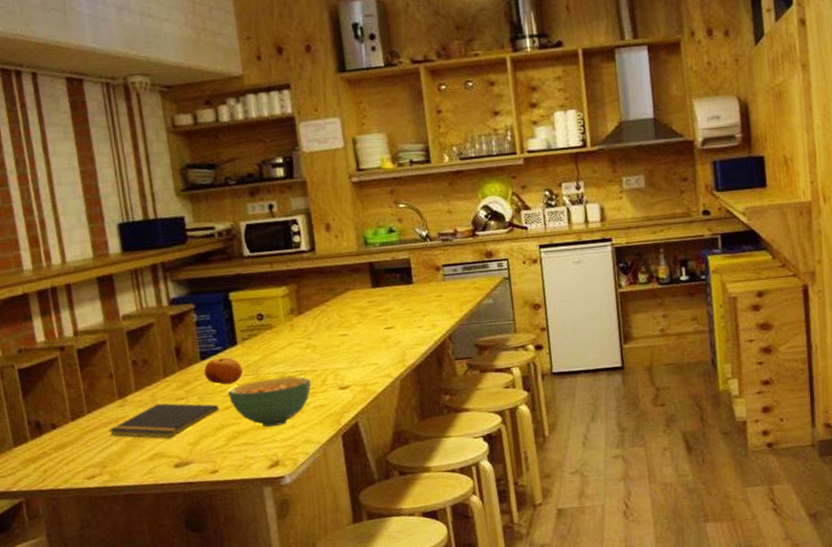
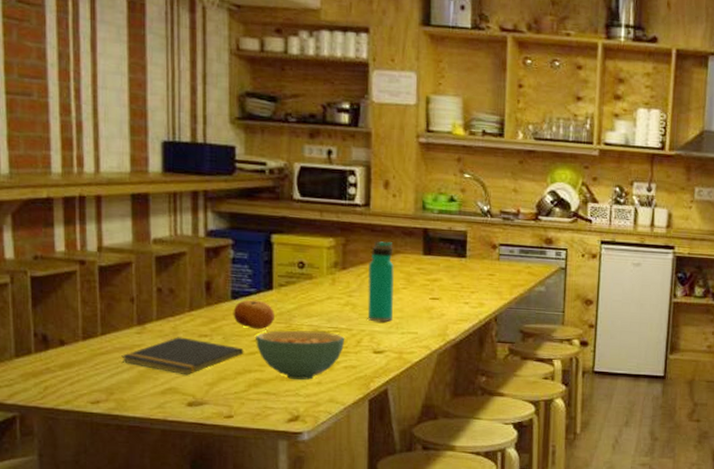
water bottle: none [322,281,352,360] -> present [367,241,395,323]

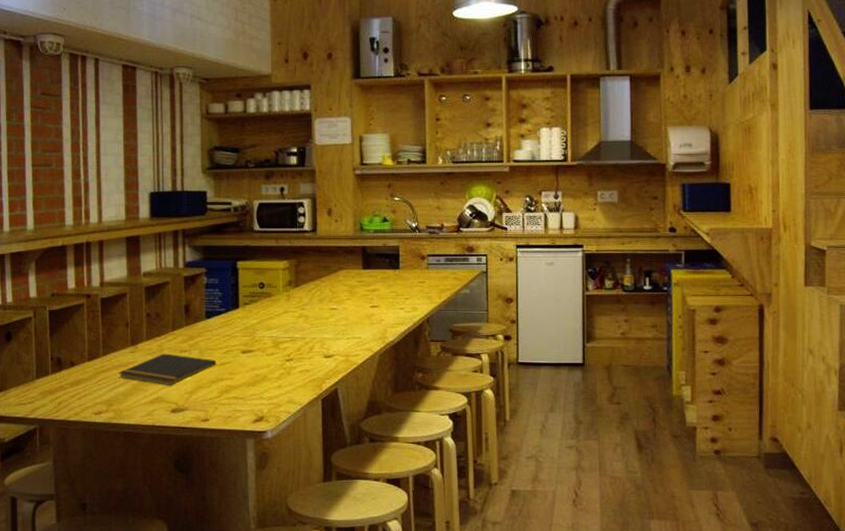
fruit: present [233,299,274,330] -> none [207,318,241,343]
cereal bowl: present [256,330,345,380] -> none [226,341,300,385]
water bottle: present [367,241,395,323] -> none [316,260,340,330]

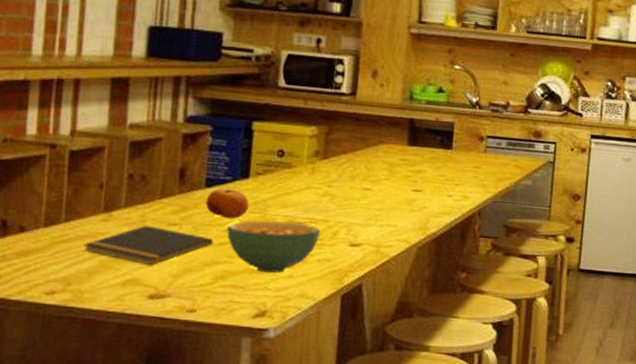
fruit: none [207,318,241,343] -> present [205,188,249,219]
cereal bowl: none [226,341,300,385] -> present [227,220,321,273]

